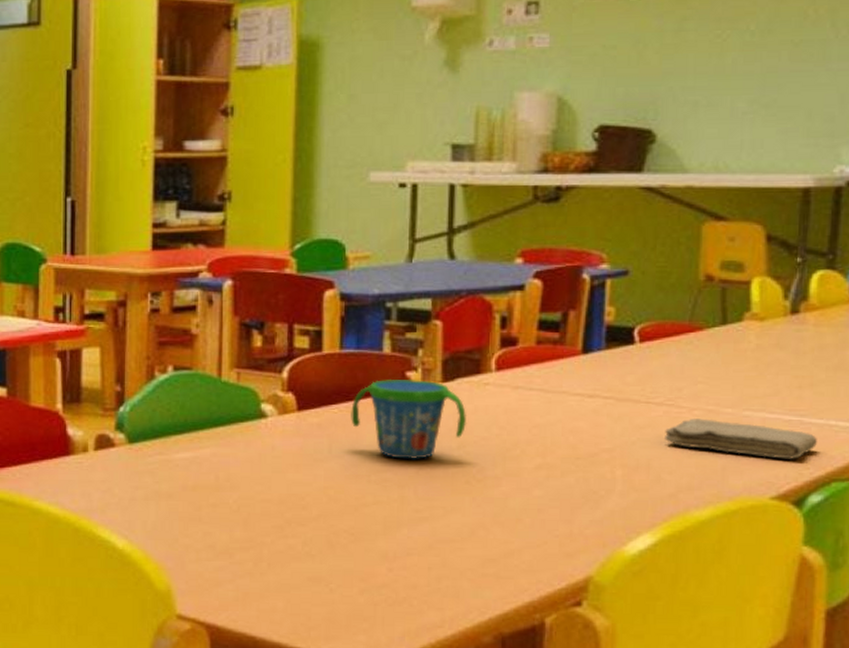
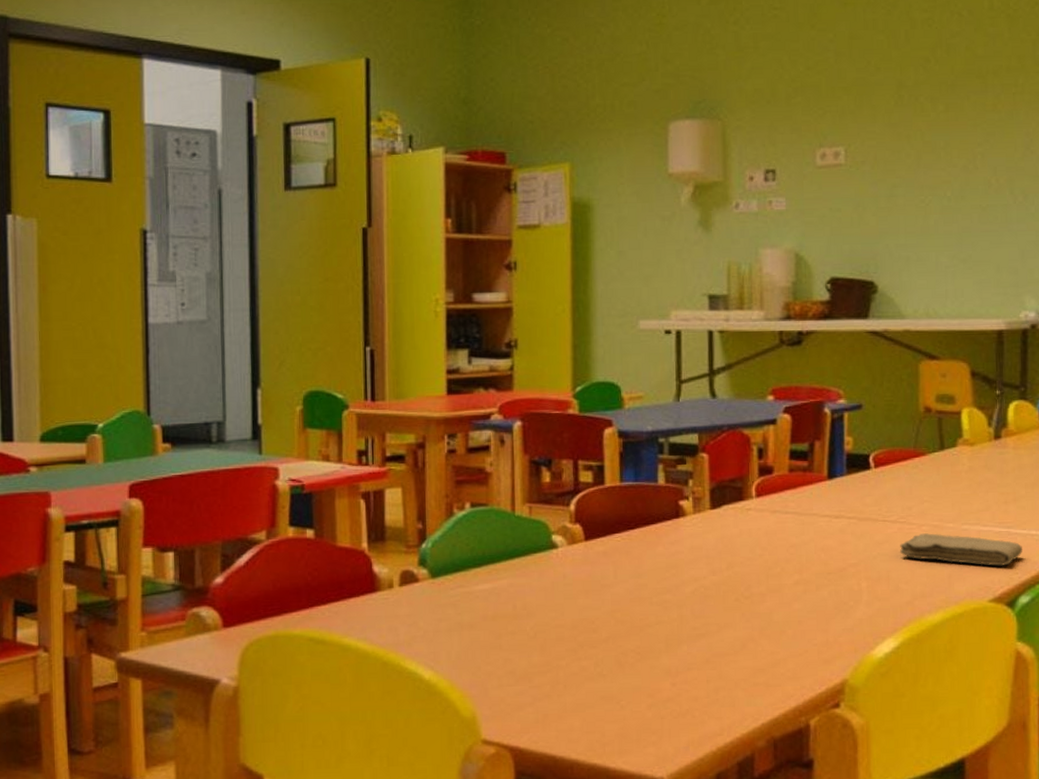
snack cup: present [351,378,467,460] -> none [632,507,734,582]

